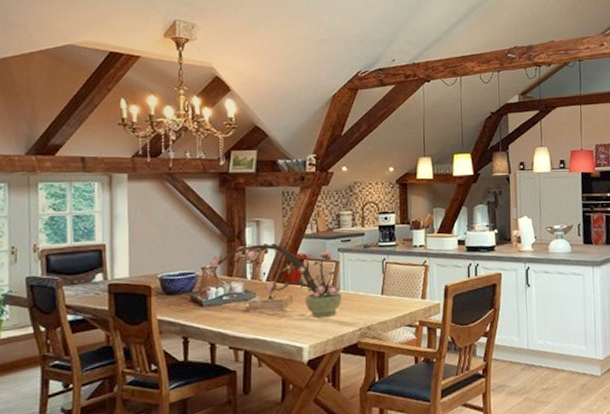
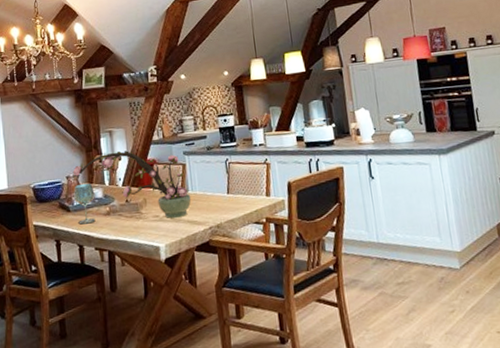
wine glass: none [208,276,234,321] -> present [73,183,96,225]

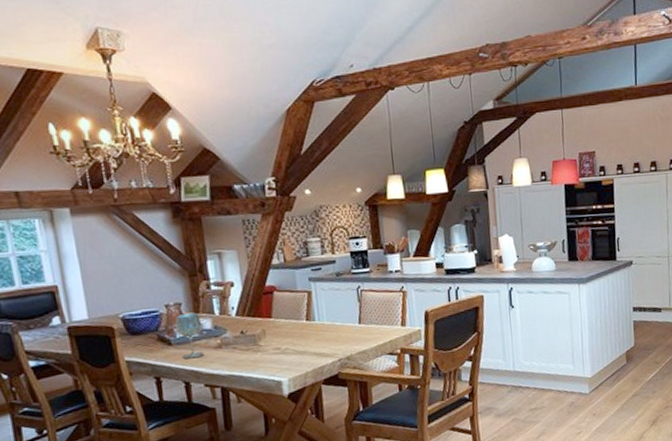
flower arrangement: present [72,150,192,218] -> none [172,276,318,351]

